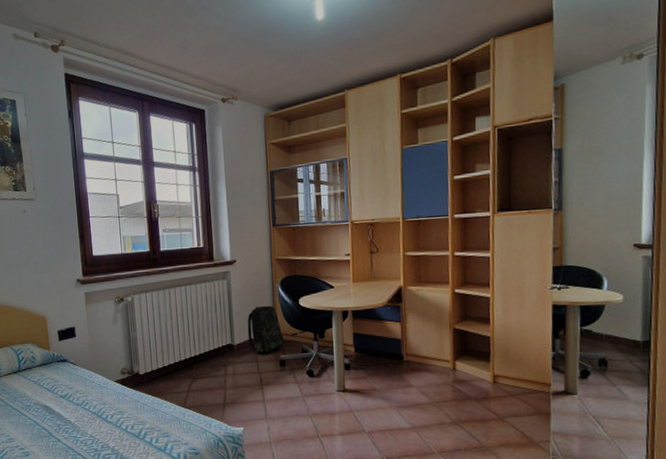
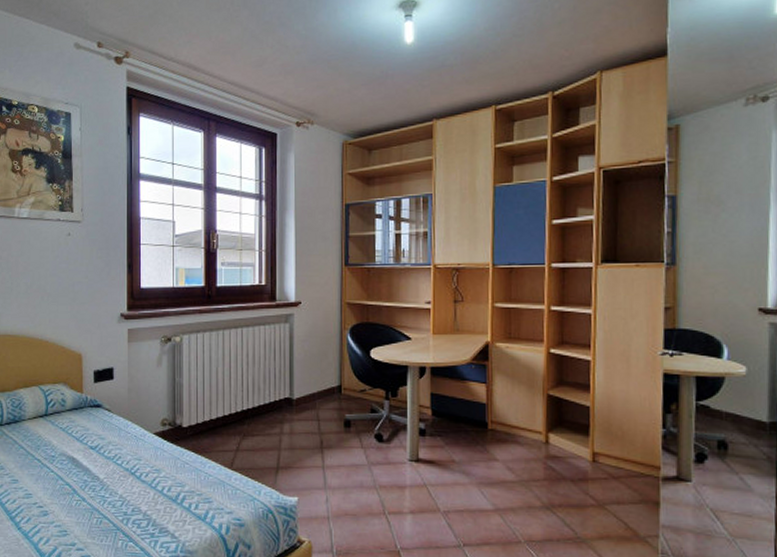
backpack: present [247,305,284,356] -> none [309,355,351,414]

